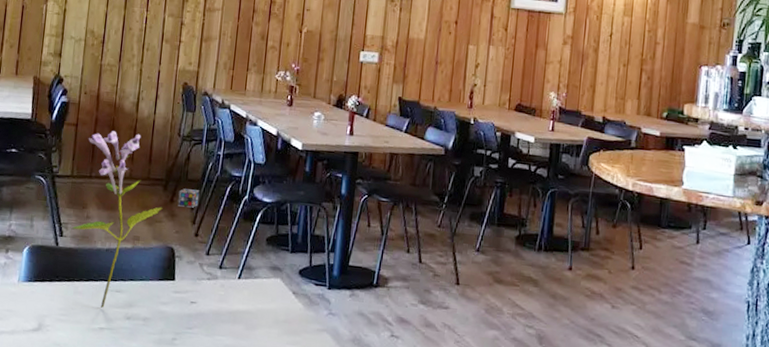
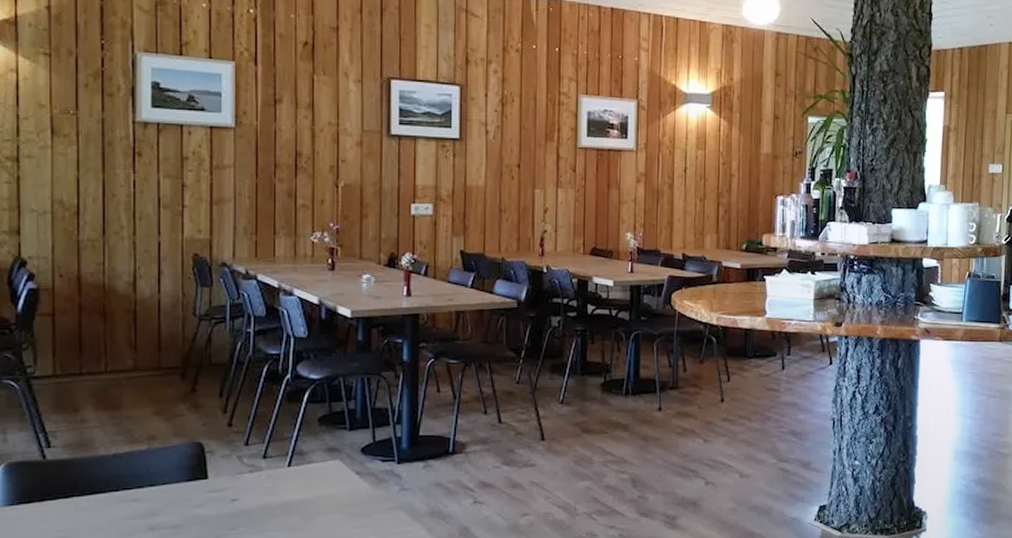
flower: present [71,131,199,308] -> none [61,317,227,522]

